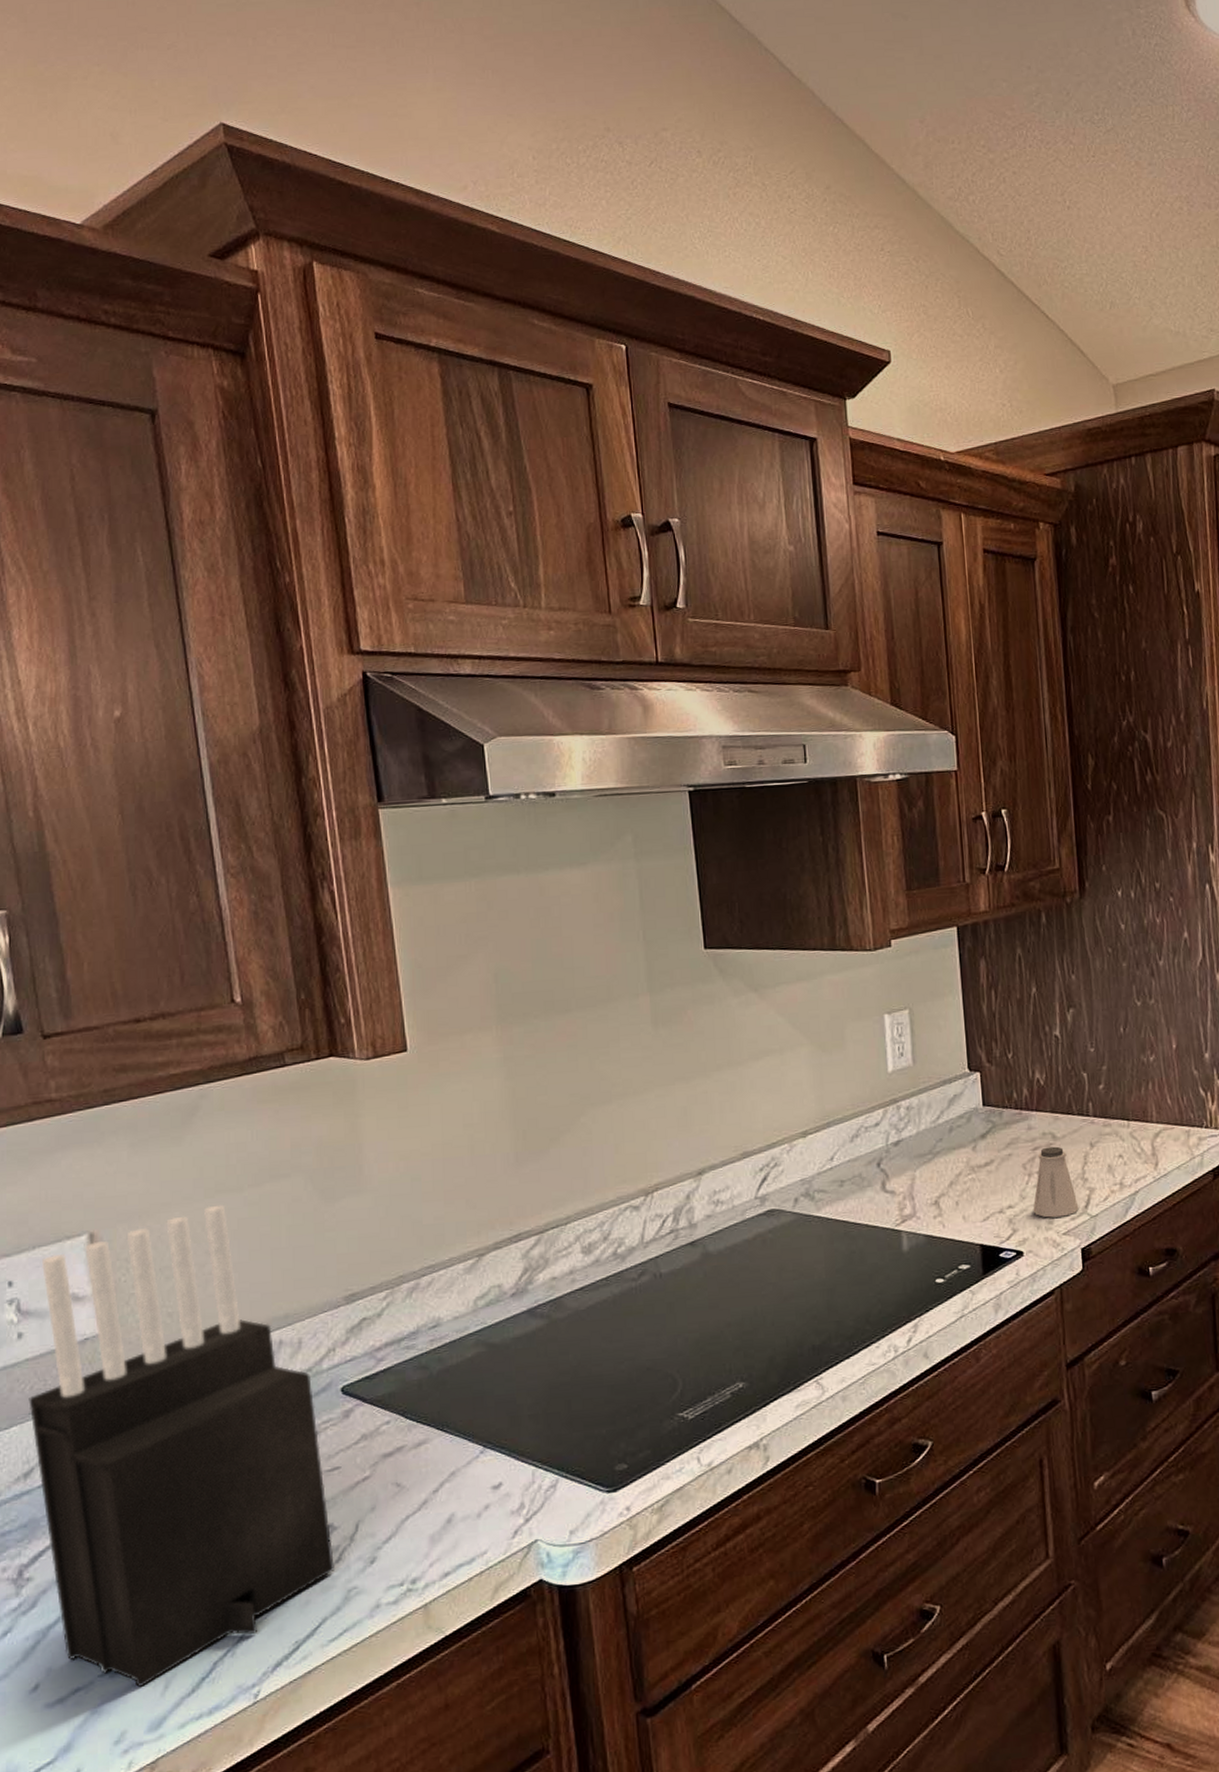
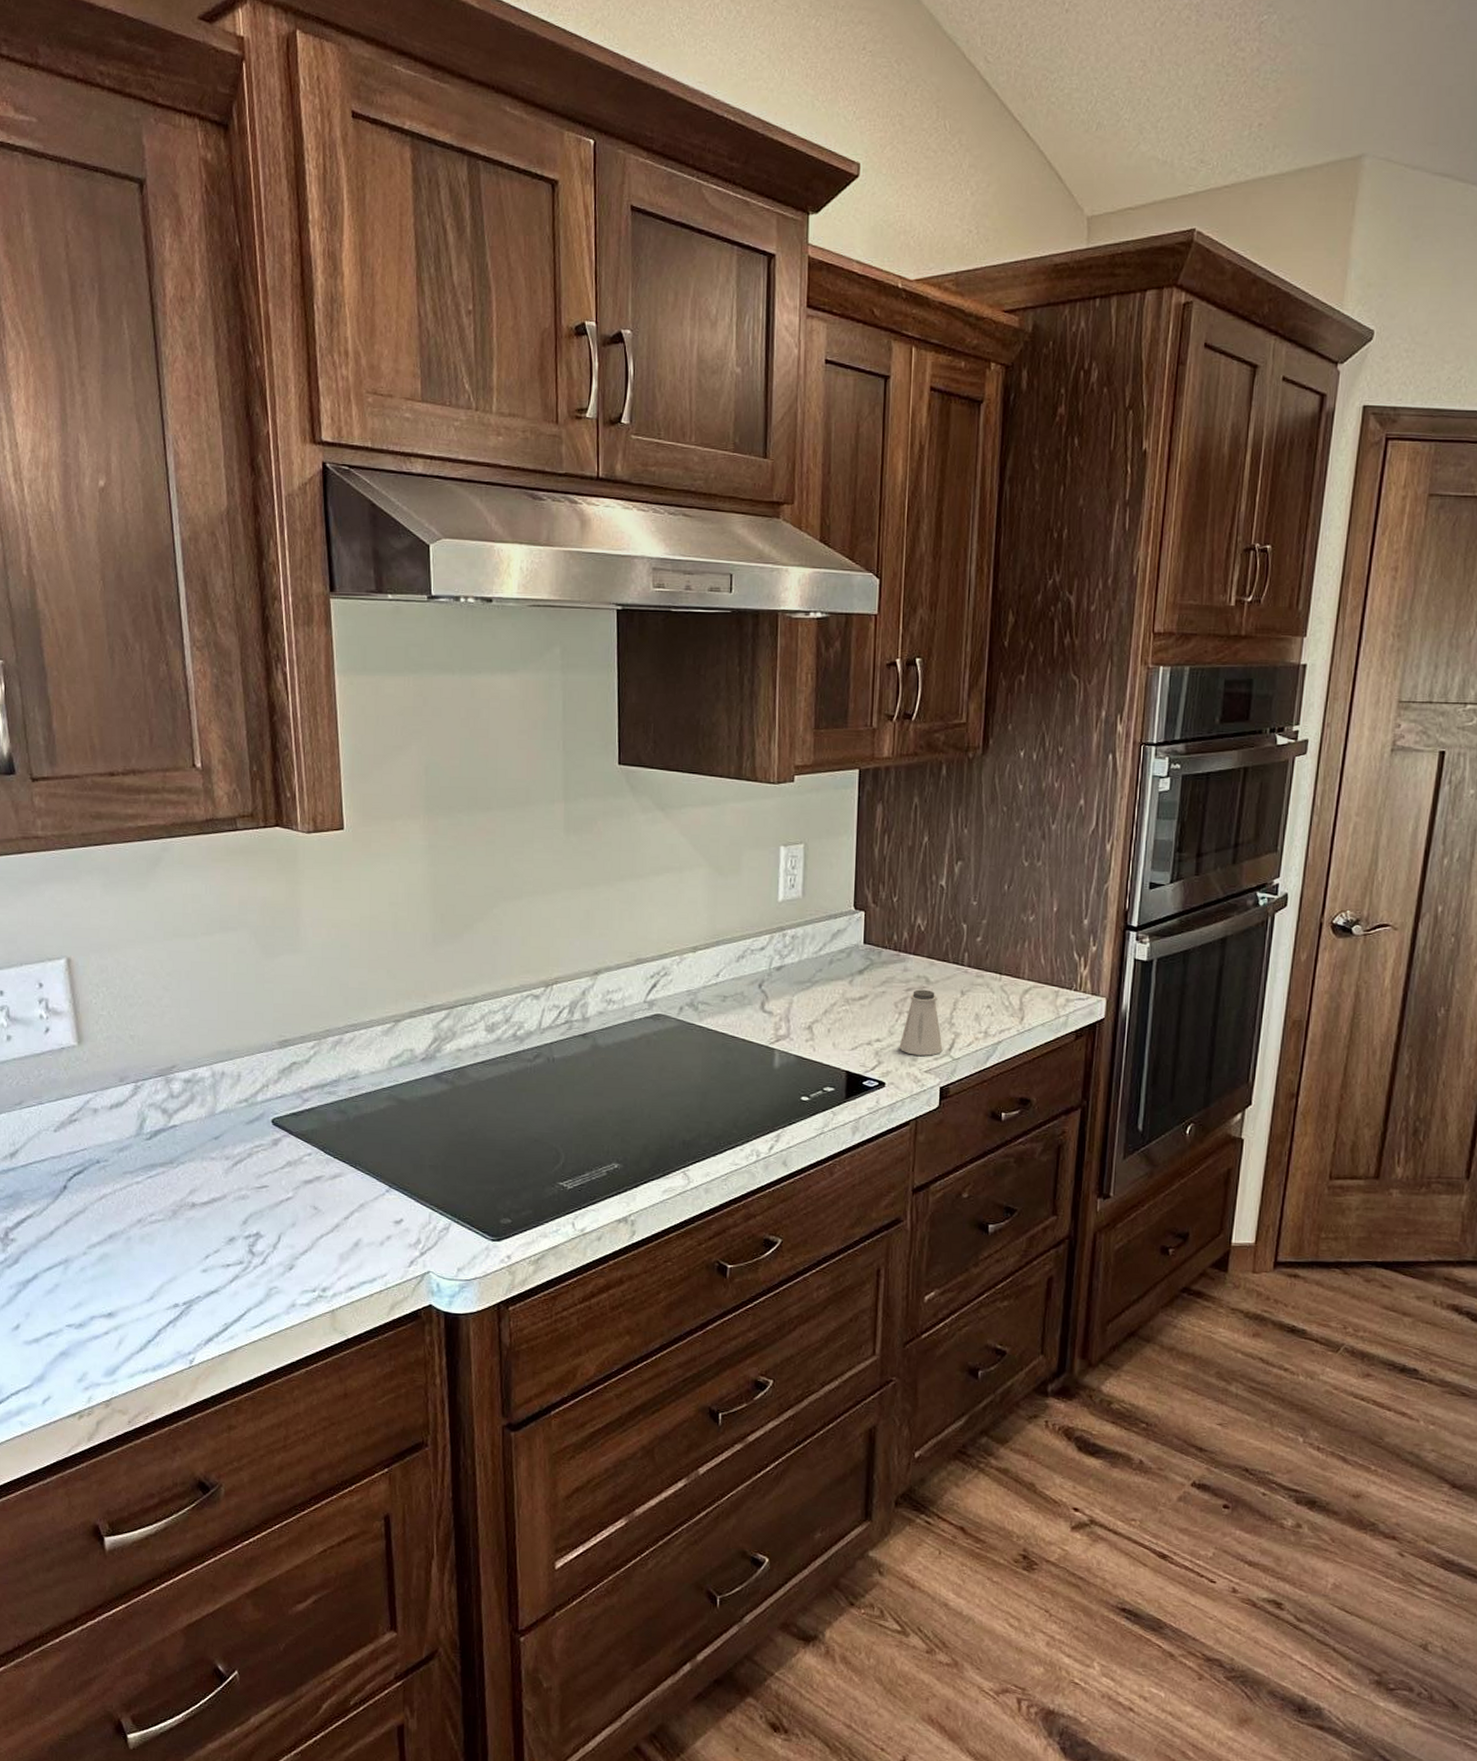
knife block: present [29,1204,334,1688] -> none [15,947,259,1341]

